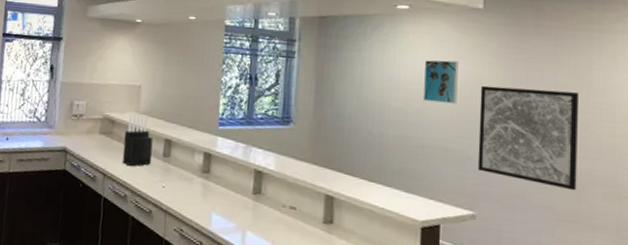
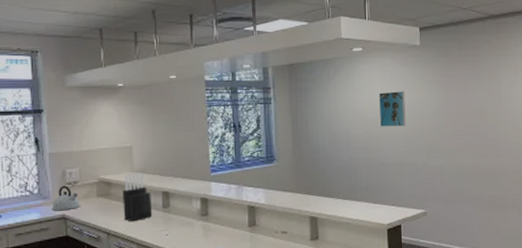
kettle: none [55,117,83,143] -> present [52,185,81,211]
wall art: present [477,85,580,191] -> none [423,106,495,182]

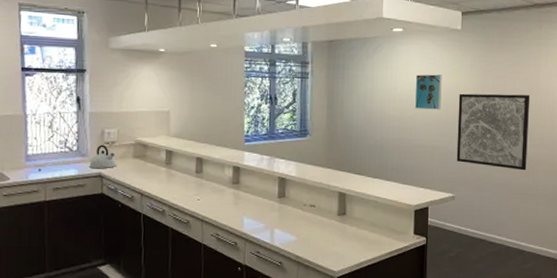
knife block: present [123,173,153,222] -> none [157,137,186,185]
wall art: none [423,106,495,182] -> present [456,93,531,171]

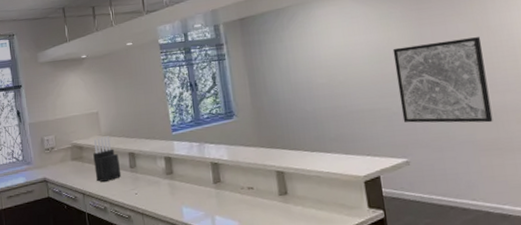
kettle: present [89,144,117,169] -> none [34,151,59,175]
knife block: none [157,137,186,185] -> present [93,136,122,183]
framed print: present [415,74,442,110] -> none [340,32,375,73]

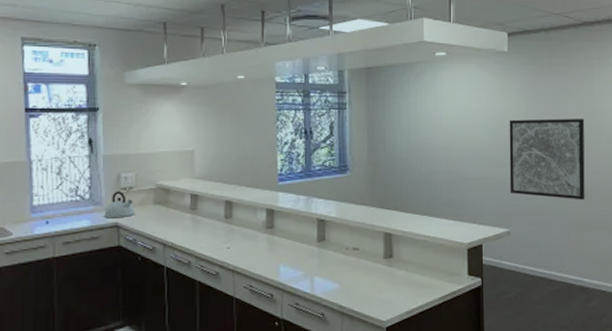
kettle: none [34,151,59,175] -> present [104,191,136,219]
knife block: present [93,136,122,183] -> none [181,179,214,233]

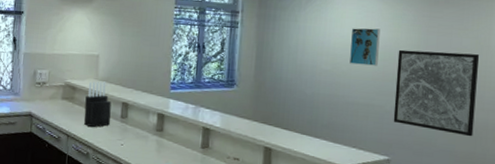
kettle: present [104,191,136,219] -> none [21,84,47,108]
knife block: none [181,179,214,233] -> present [83,81,112,128]
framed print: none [463,100,491,138] -> present [350,28,380,66]

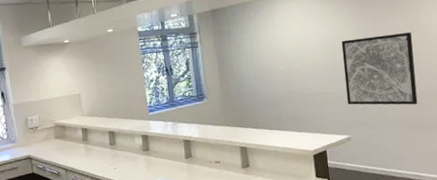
knife block: present [83,81,112,128] -> none [75,116,102,159]
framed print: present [350,28,380,66] -> none [298,25,326,61]

